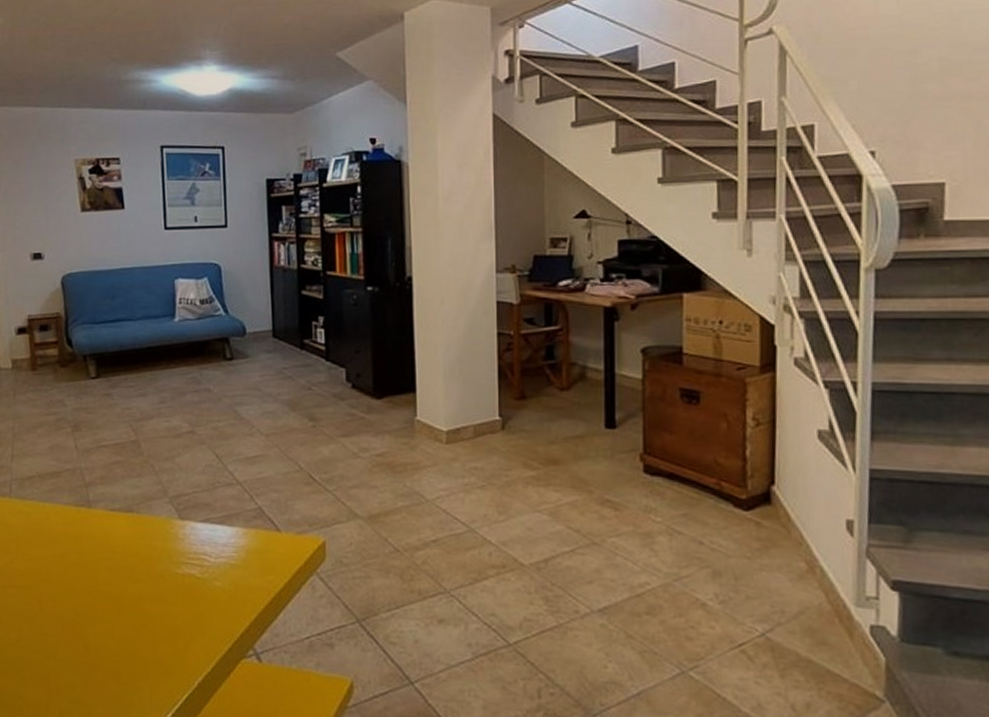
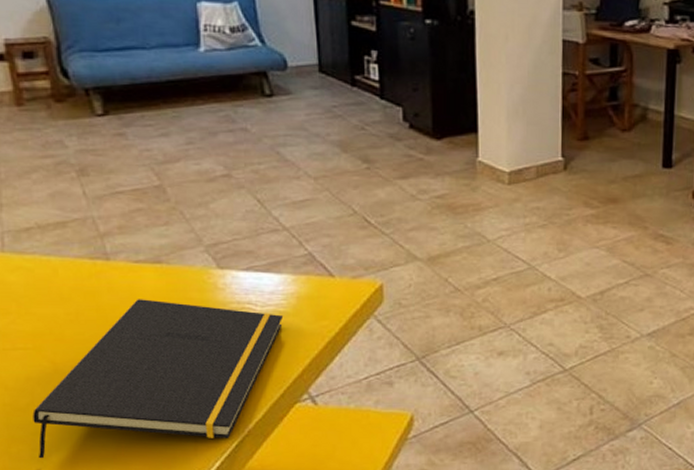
notepad: none [19,545,234,695] -> present [33,299,284,459]

